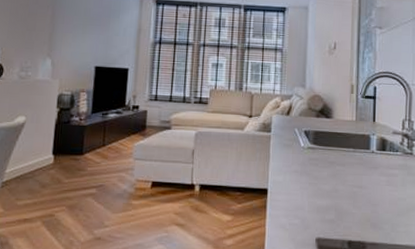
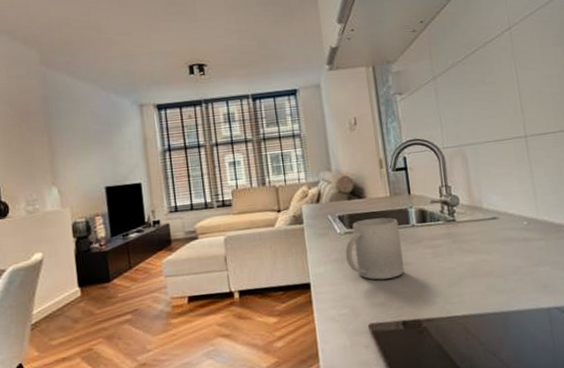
mug: none [305,138,359,198] -> present [345,217,404,280]

